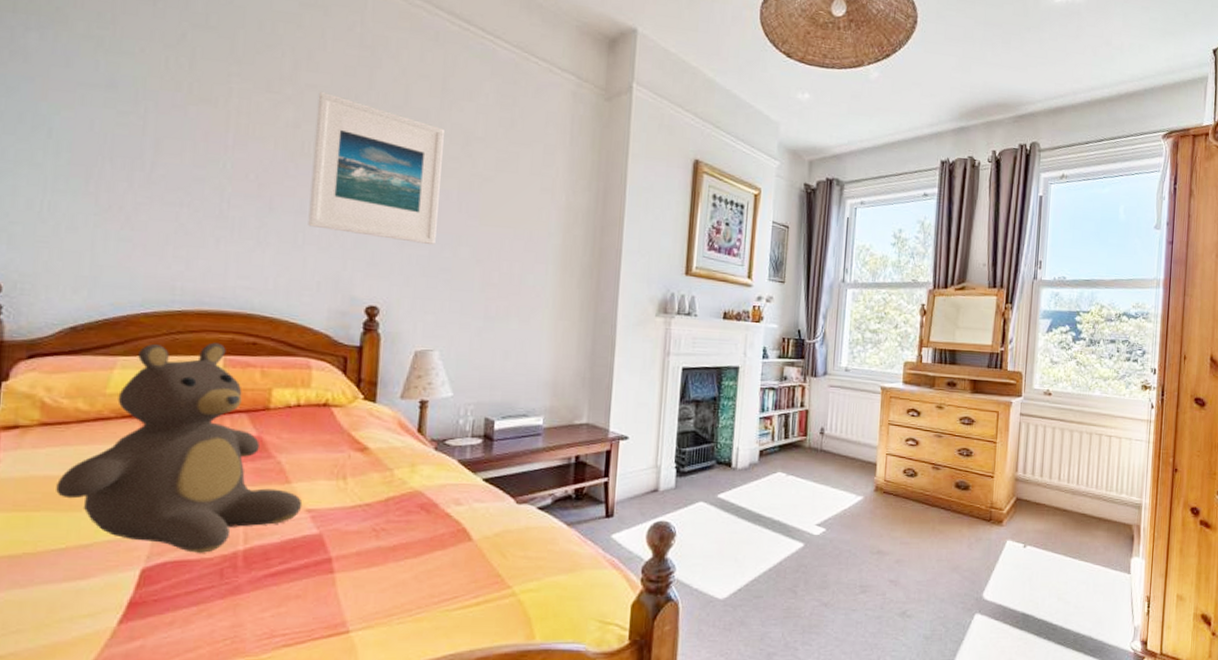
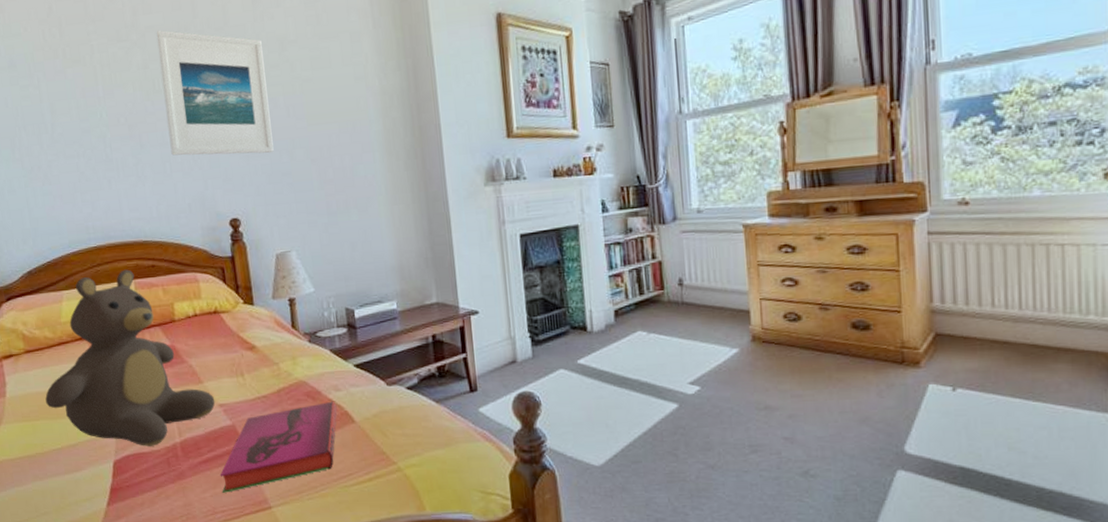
hardback book: none [287,515,454,613] -> present [220,401,337,493]

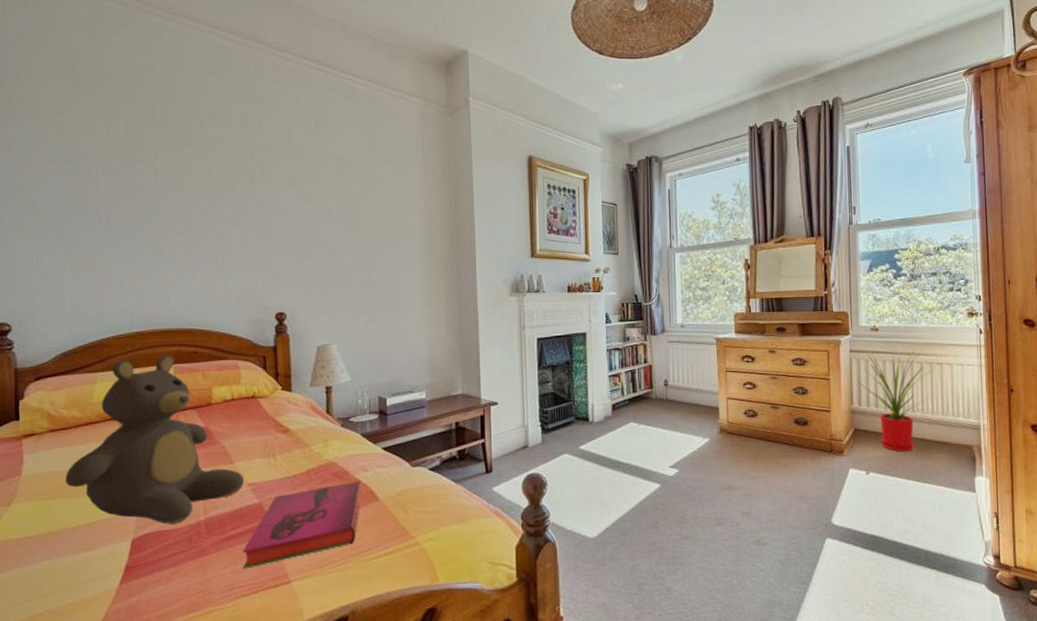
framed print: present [156,30,274,156] -> none [221,141,324,256]
house plant: none [939,228,1060,362] -> present [857,349,940,452]

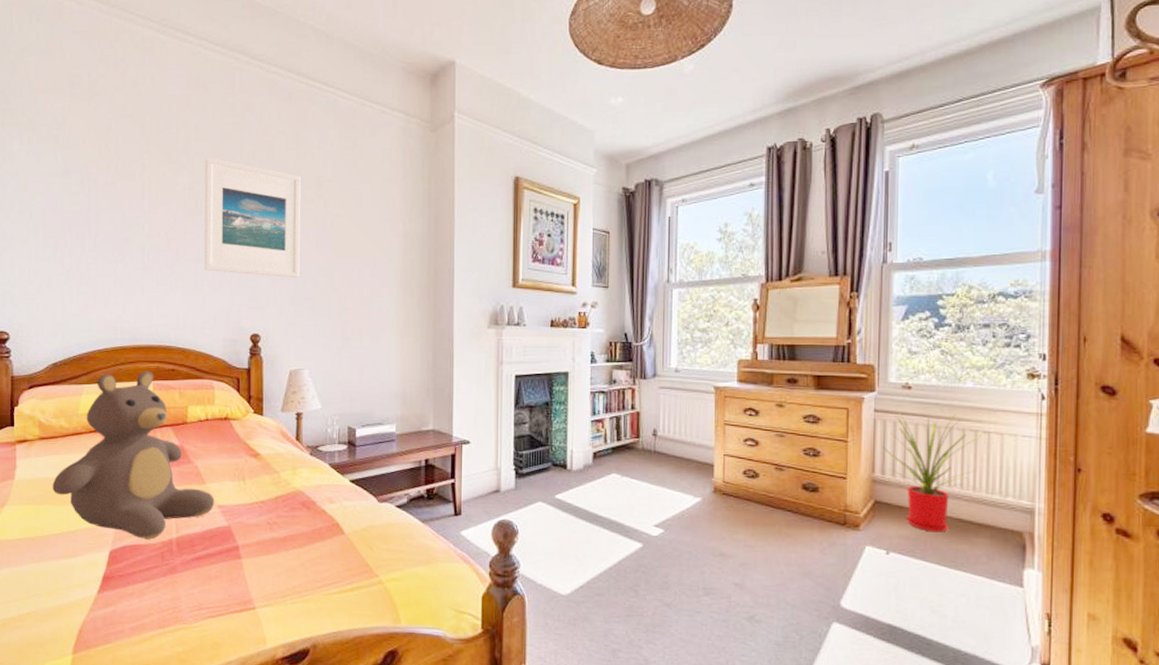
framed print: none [221,141,324,256] -> present [204,156,300,277]
hardback book: present [242,481,363,569] -> none [210,512,329,590]

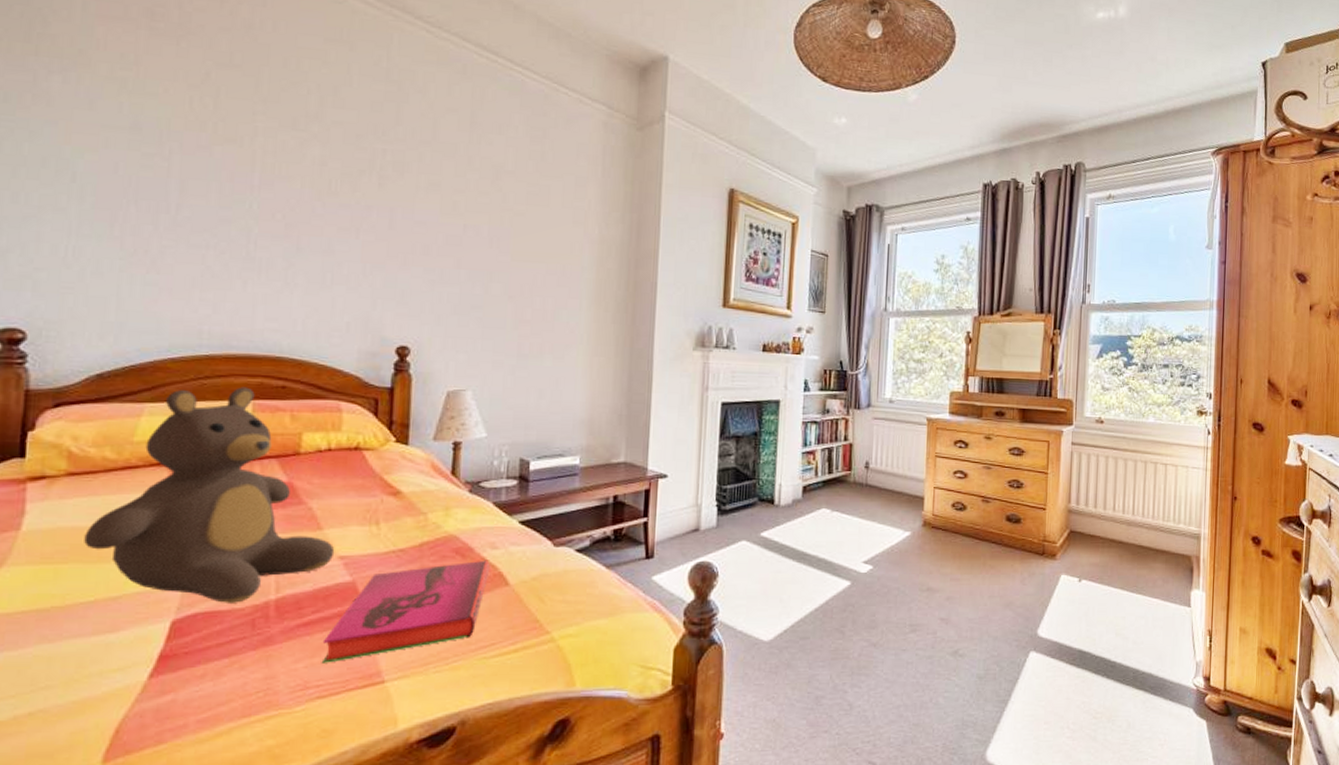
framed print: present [204,156,300,277] -> none [336,127,473,281]
hardback book: none [210,512,329,590] -> present [321,560,490,663]
house plant: present [880,409,987,533] -> none [1075,442,1164,559]

